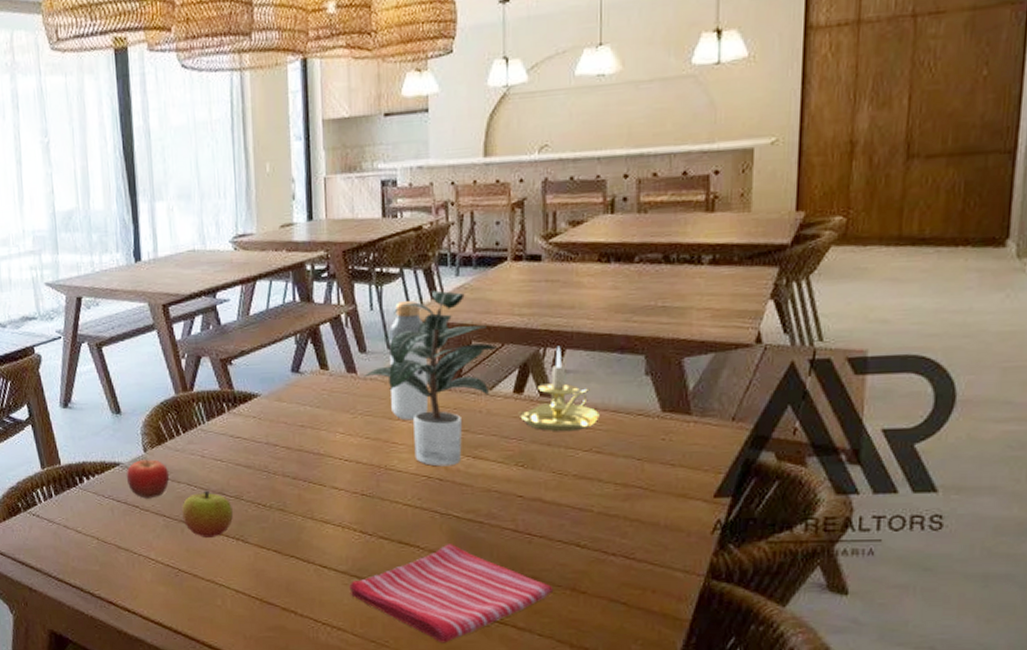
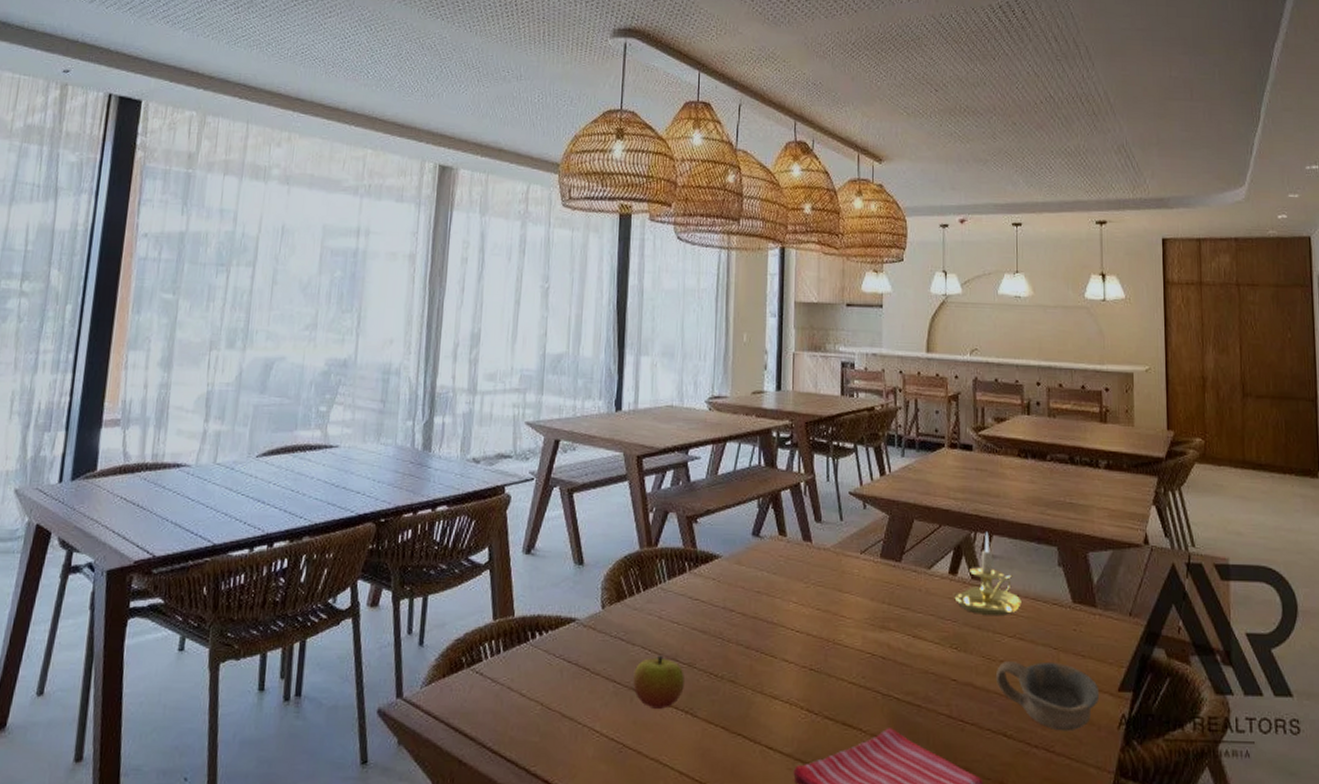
fruit: present [126,456,170,499] -> none [580,612,625,661]
potted plant: present [364,290,500,467] -> none [818,468,938,644]
bottle: present [389,301,428,421] -> none [841,476,875,594]
cup: none [567,472,691,539] -> present [995,661,1100,732]

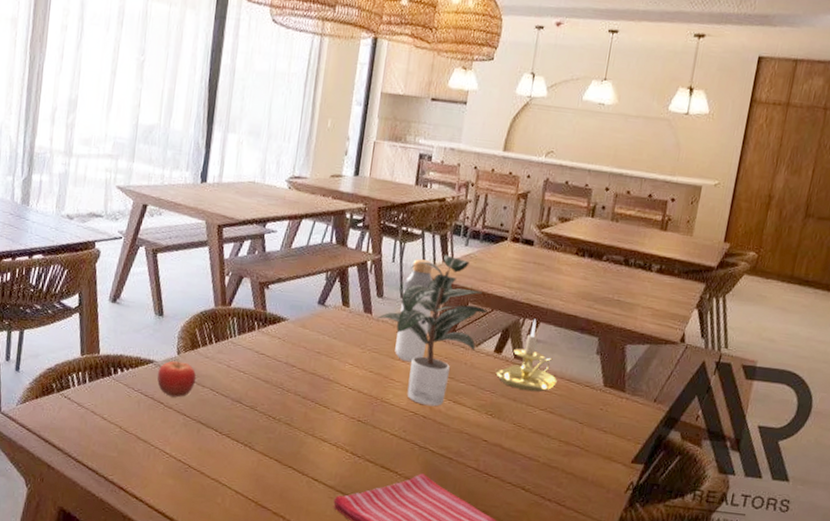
fruit: none [580,612,625,661] -> present [157,357,197,398]
apple: present [633,655,684,709] -> none [200,397,246,441]
potted plant: none [818,468,938,644] -> present [377,254,490,407]
bottle: none [841,476,875,594] -> present [395,259,433,362]
cup: present [995,661,1100,732] -> none [522,429,614,491]

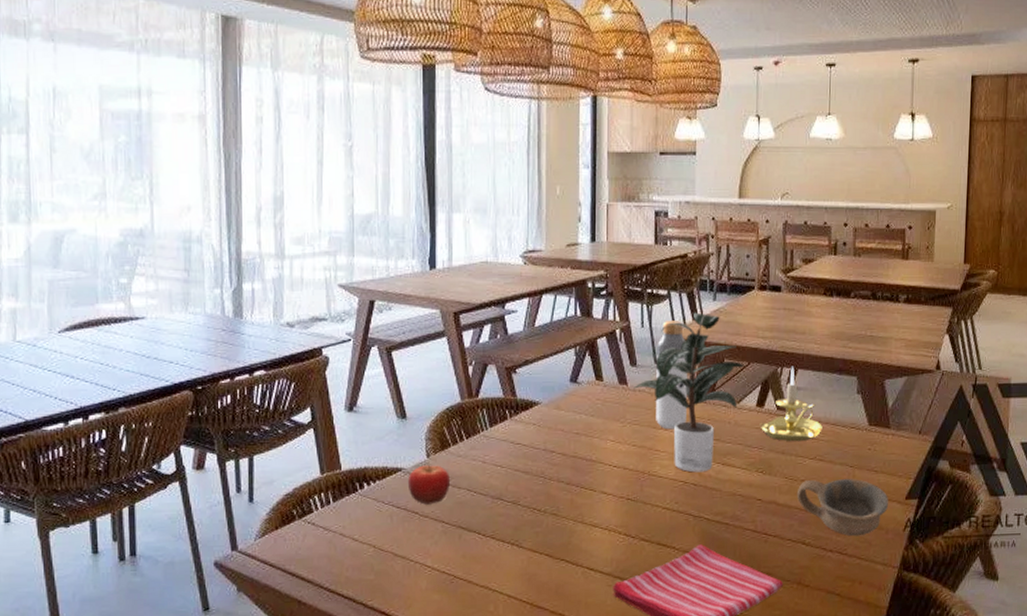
cup: none [522,429,614,491] -> present [796,478,889,537]

